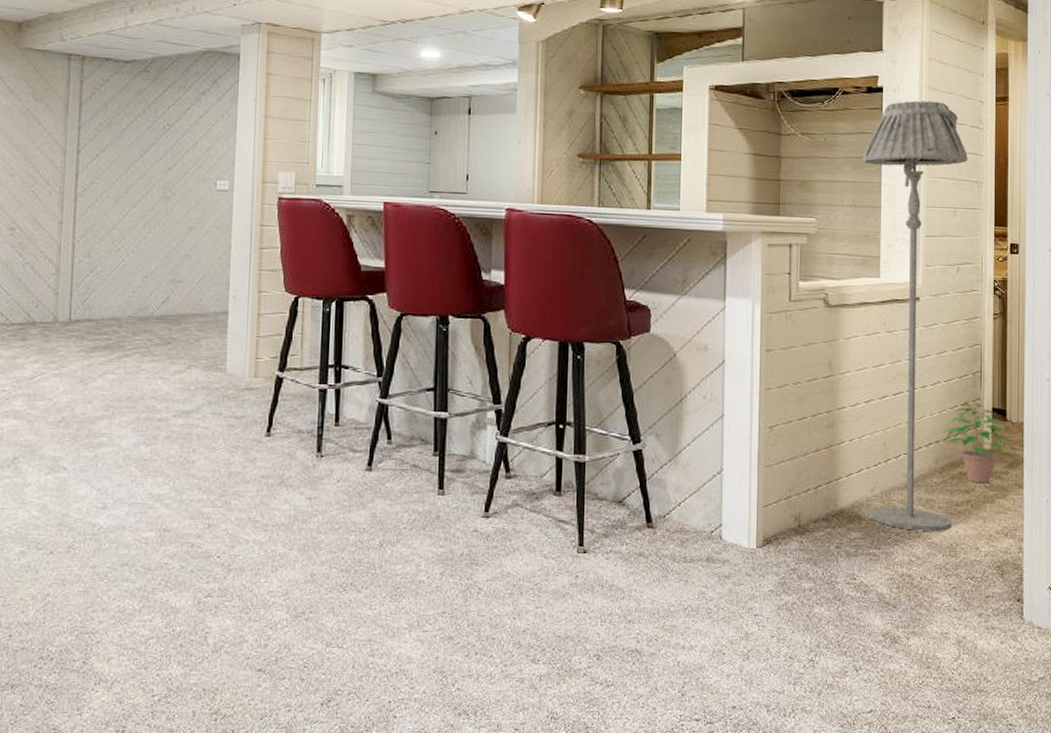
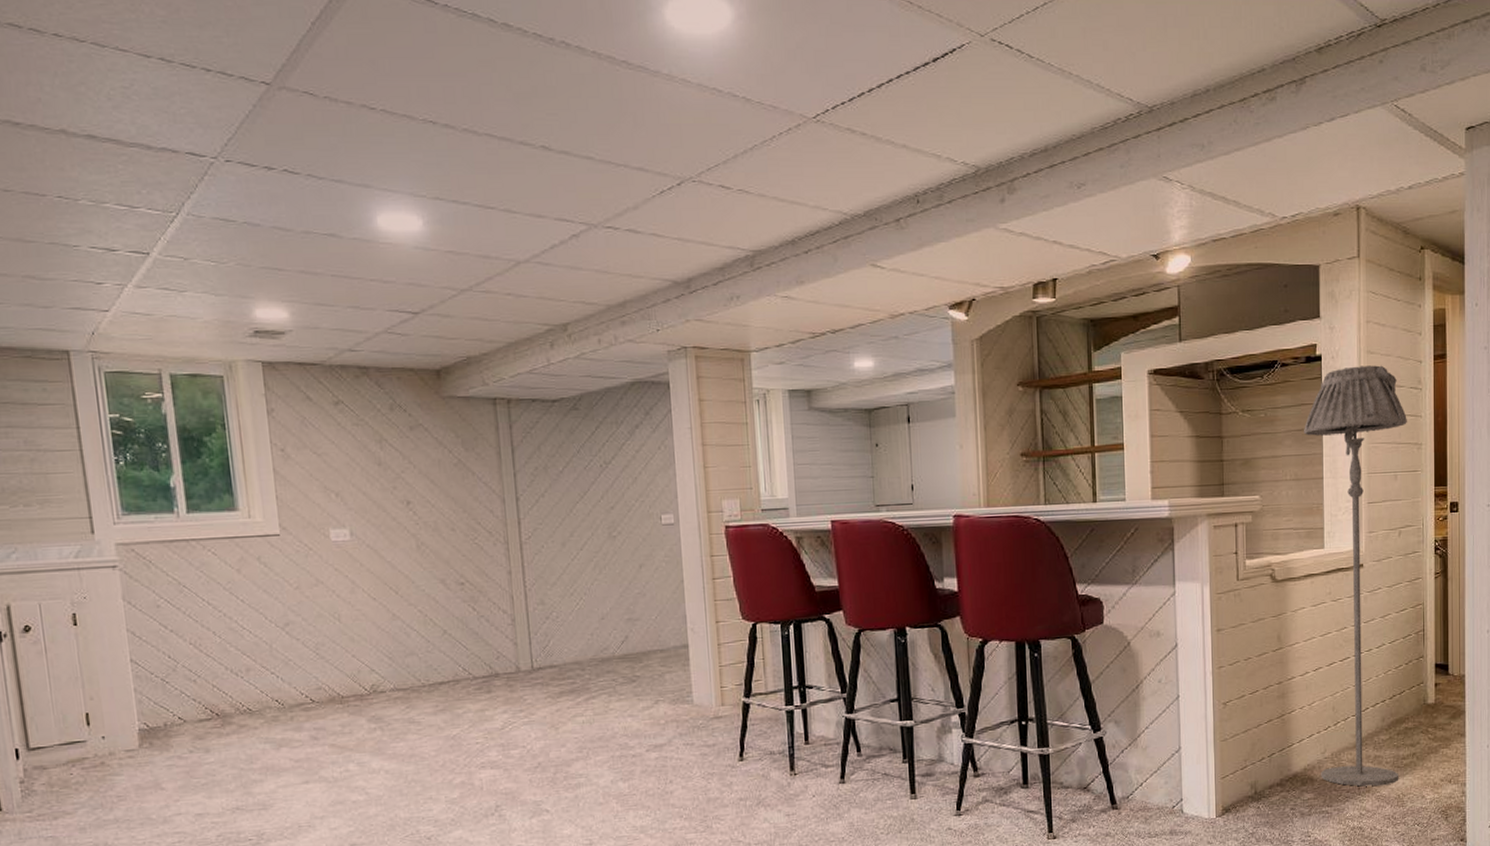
potted plant: present [932,403,1025,484] -> none [1378,661,1466,737]

